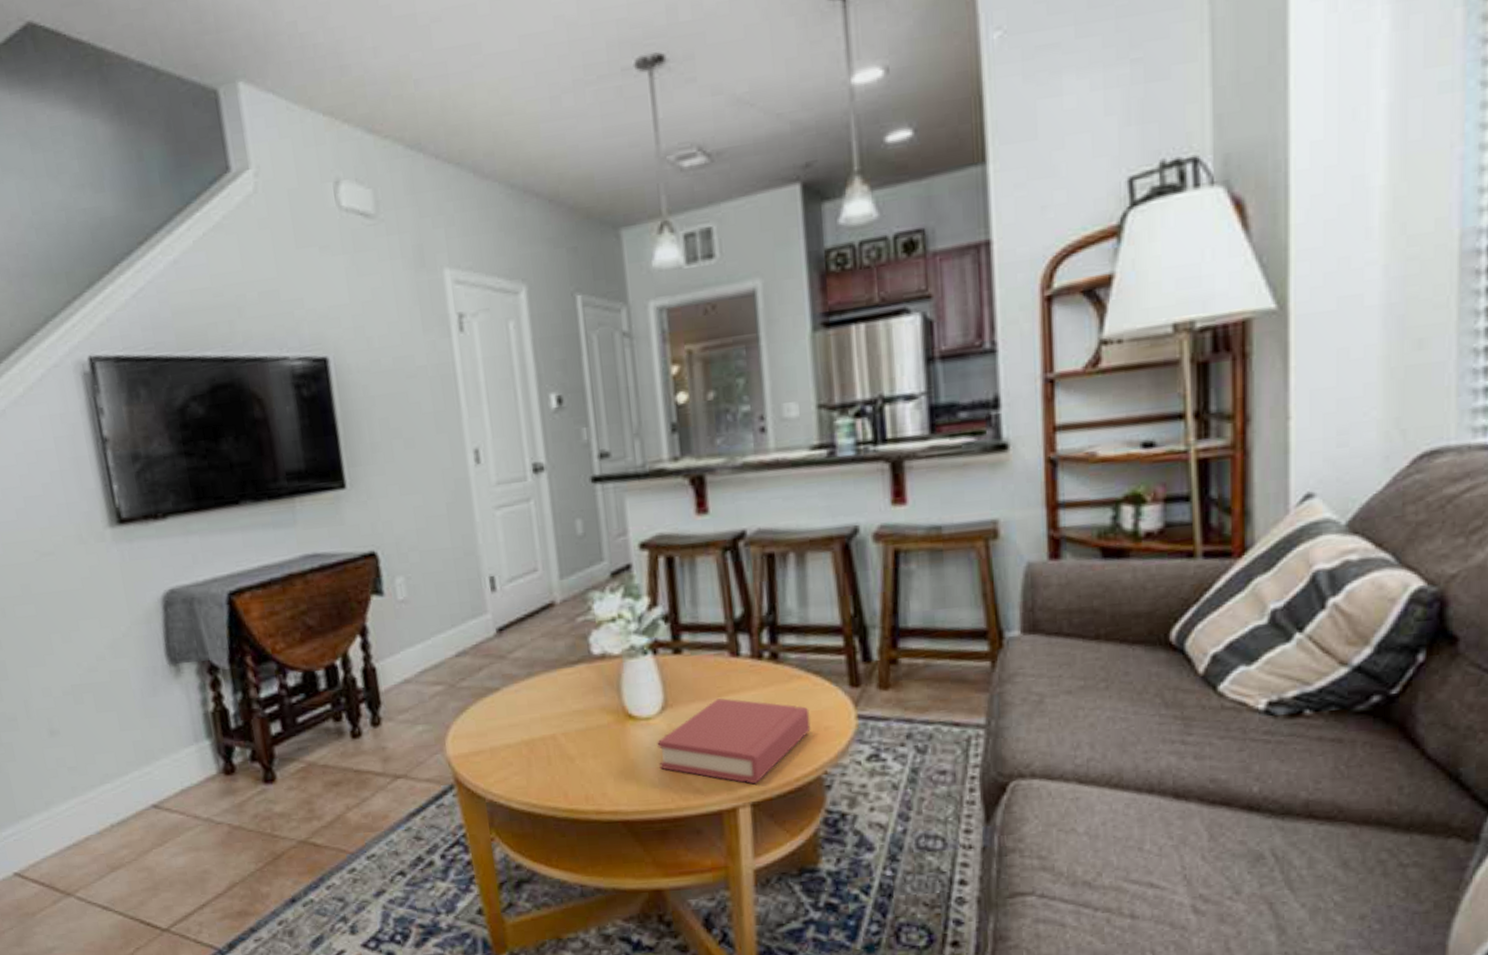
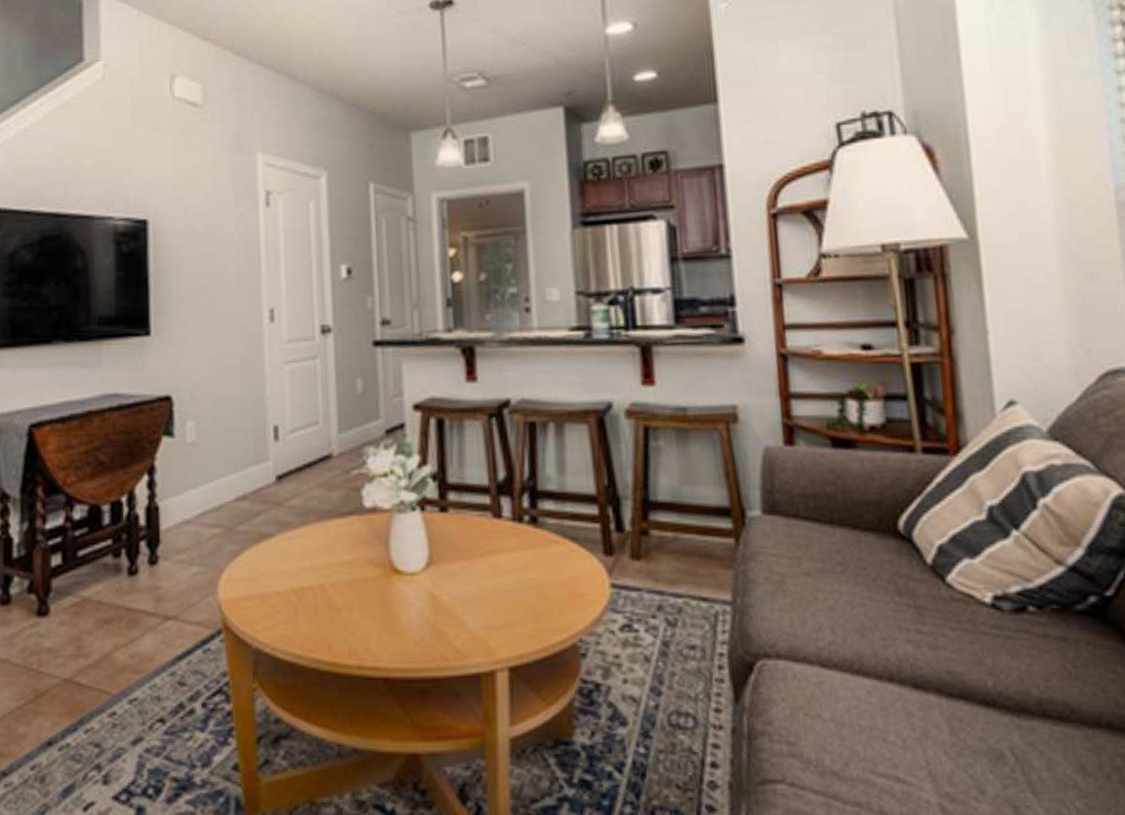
hardback book: present [657,697,811,785] -> none [420,557,567,648]

